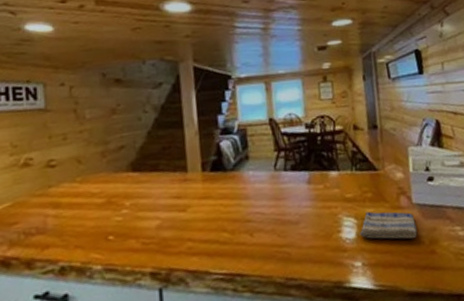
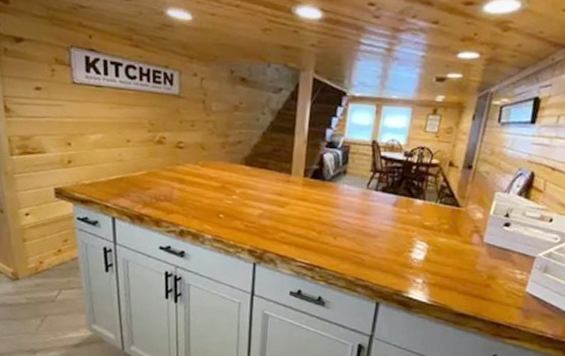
dish towel: present [360,211,418,240] -> none [428,240,481,272]

